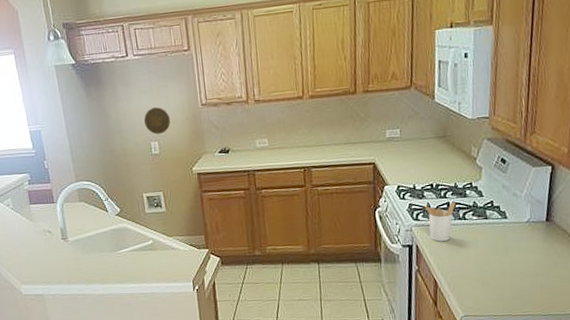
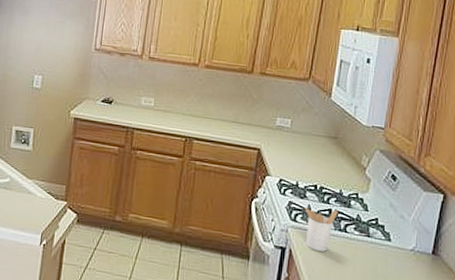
decorative plate: present [144,107,170,135] -> none [33,41,60,69]

